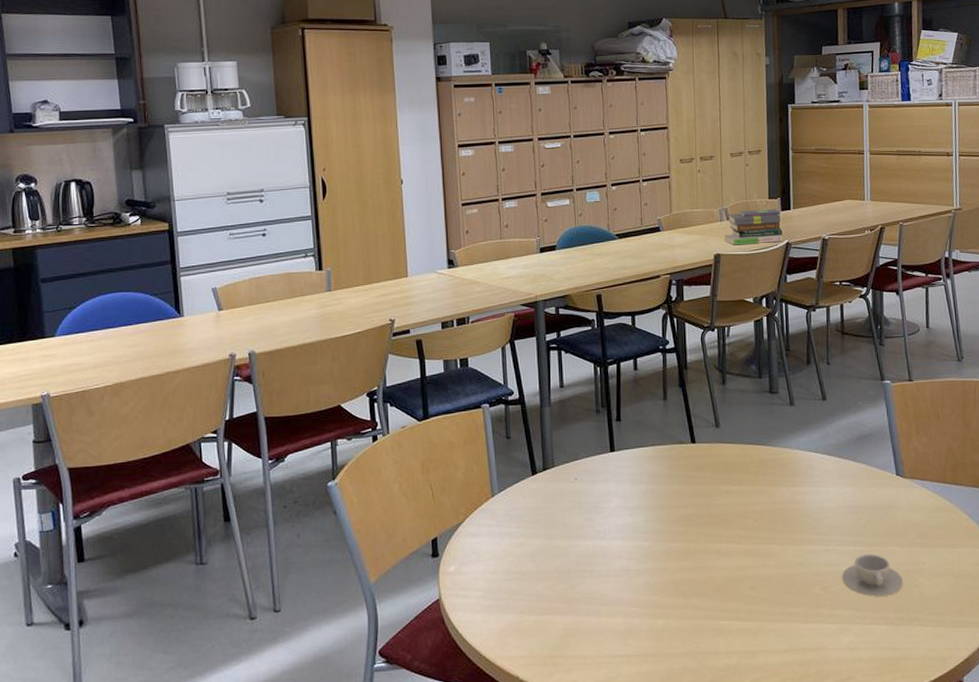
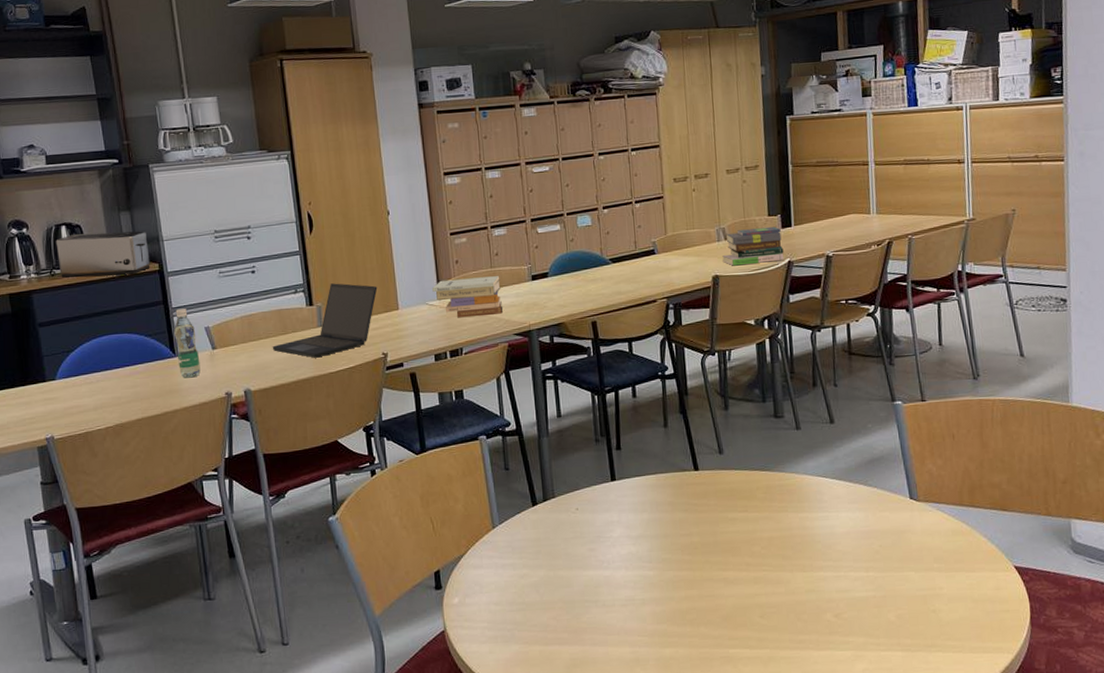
toaster: none [64,190,160,234] -> present [56,231,150,278]
bottle: none [179,269,205,339] -> present [173,309,201,378]
laptop: none [279,249,388,322] -> present [272,283,378,358]
books: none [442,247,510,287] -> present [432,276,503,318]
teacup: present [842,554,903,597] -> none [855,579,919,623]

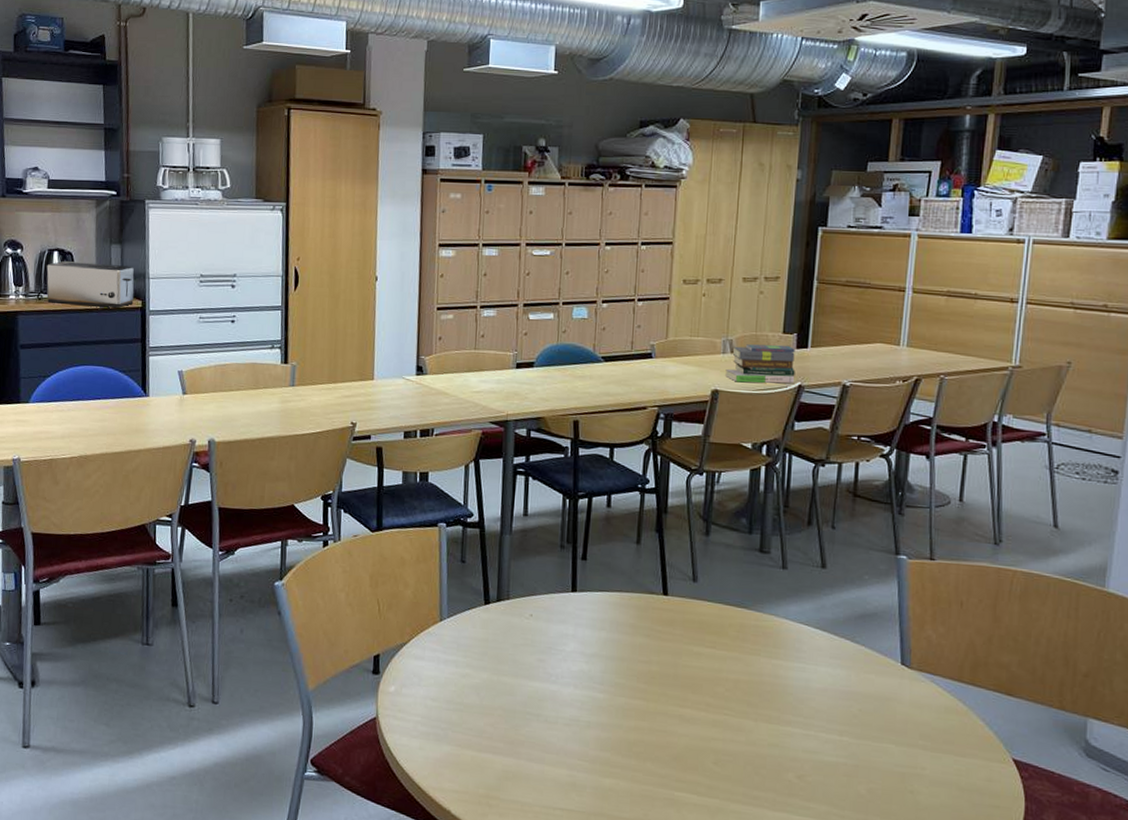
bottle: present [173,309,201,378] -> none [147,349,170,420]
laptop: present [272,283,378,358] -> none [241,343,355,418]
books: present [432,276,503,318] -> none [411,355,483,399]

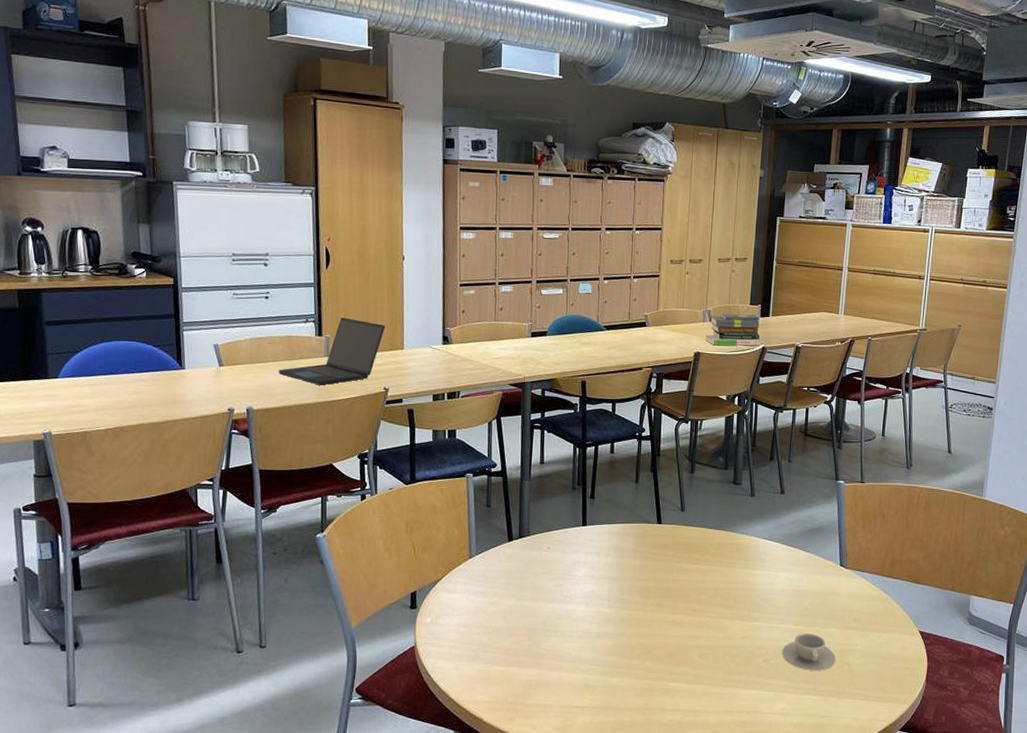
toaster: present [46,260,135,309] -> none [70,239,165,286]
laptop: none [241,343,355,418] -> present [278,317,386,385]
teacup: none [822,746,895,798] -> present [782,633,836,671]

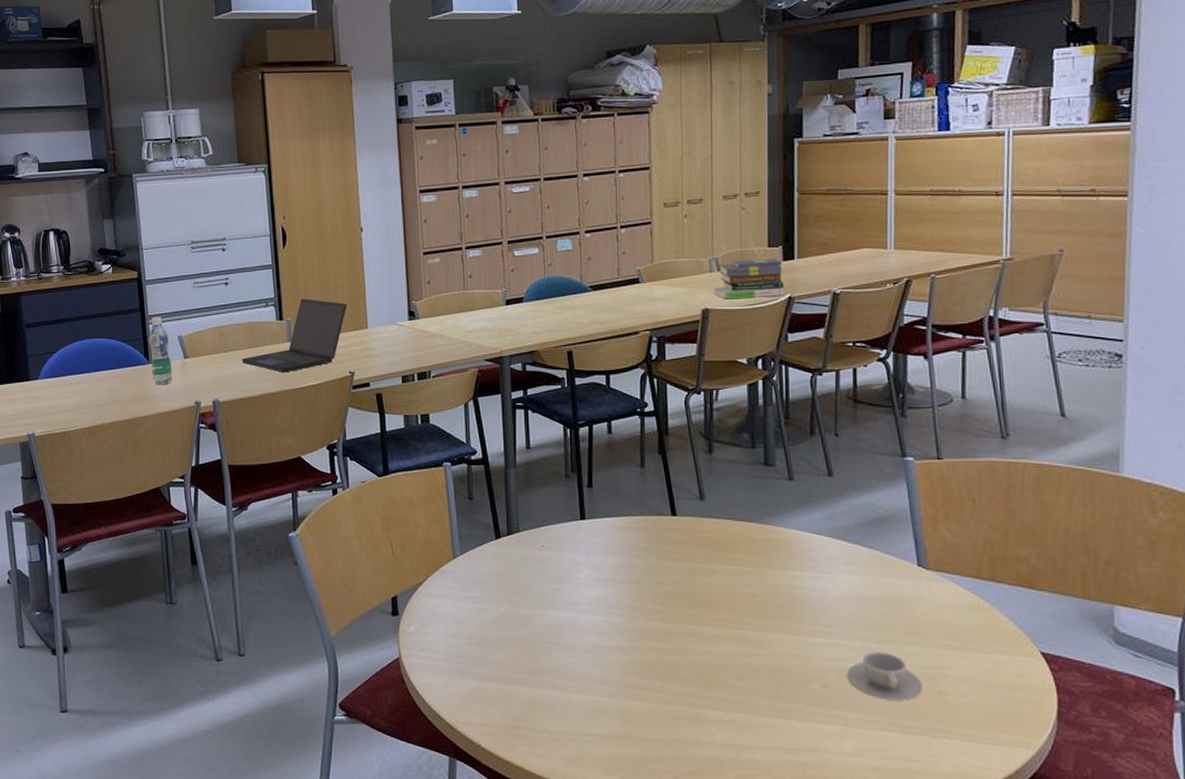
bottle: none [182,324,206,391] -> present [148,317,172,385]

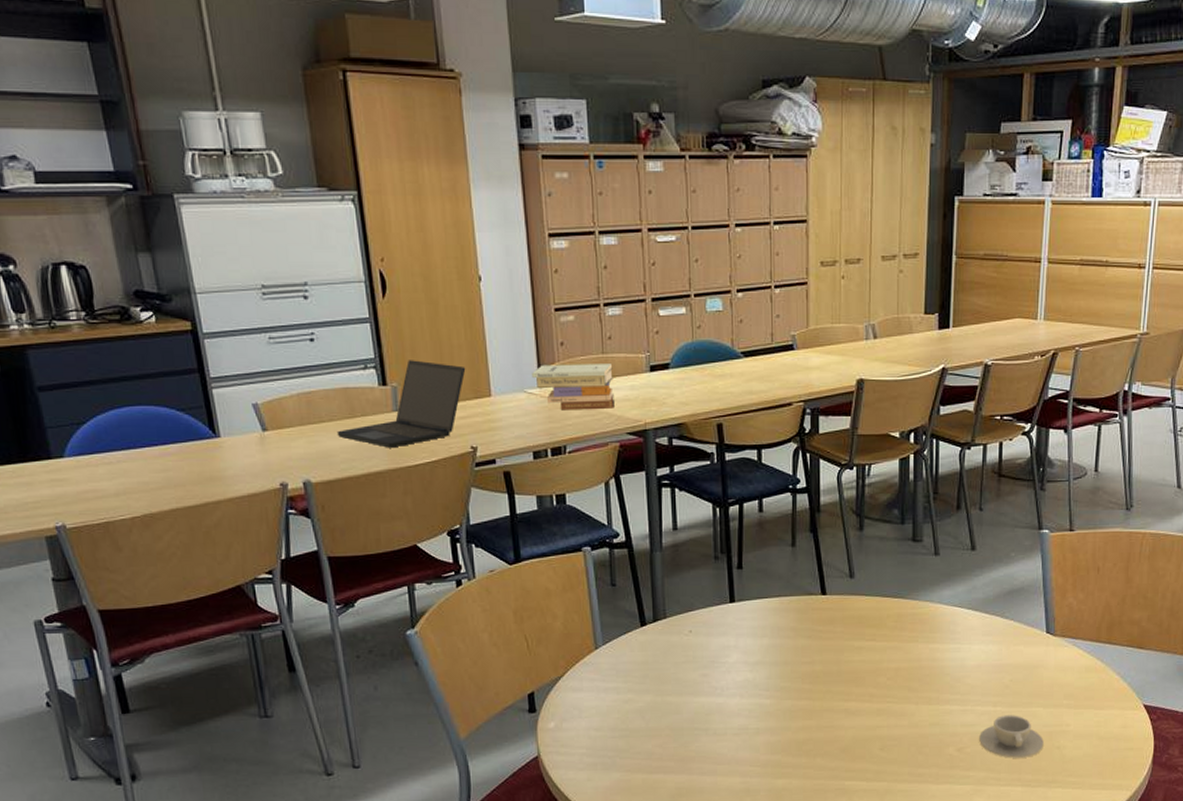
bottle: present [148,317,172,385] -> none [212,380,249,464]
books: none [403,299,474,340] -> present [532,364,614,411]
books: present [714,258,784,299] -> none [870,326,938,369]

